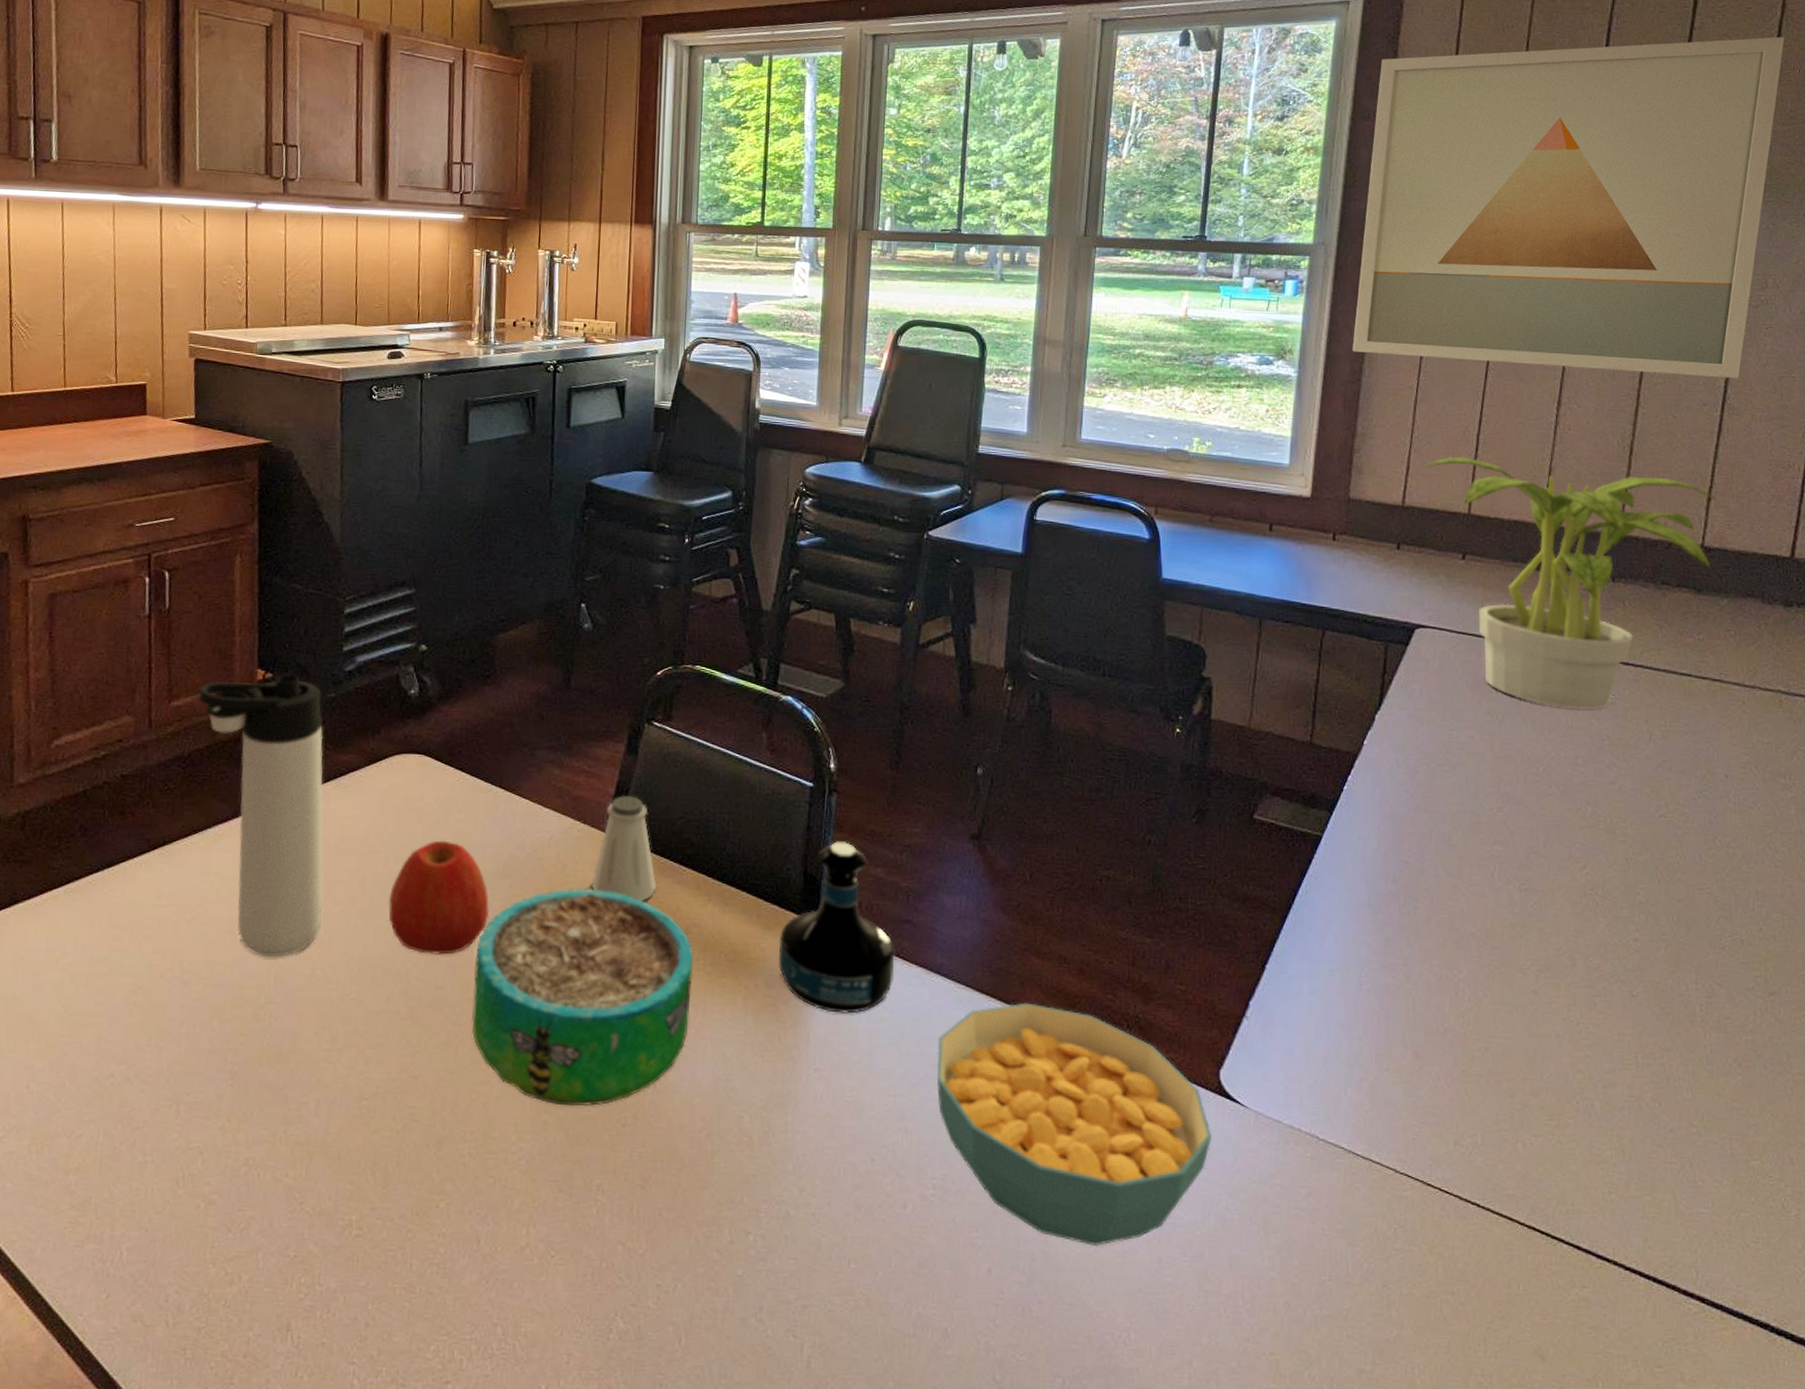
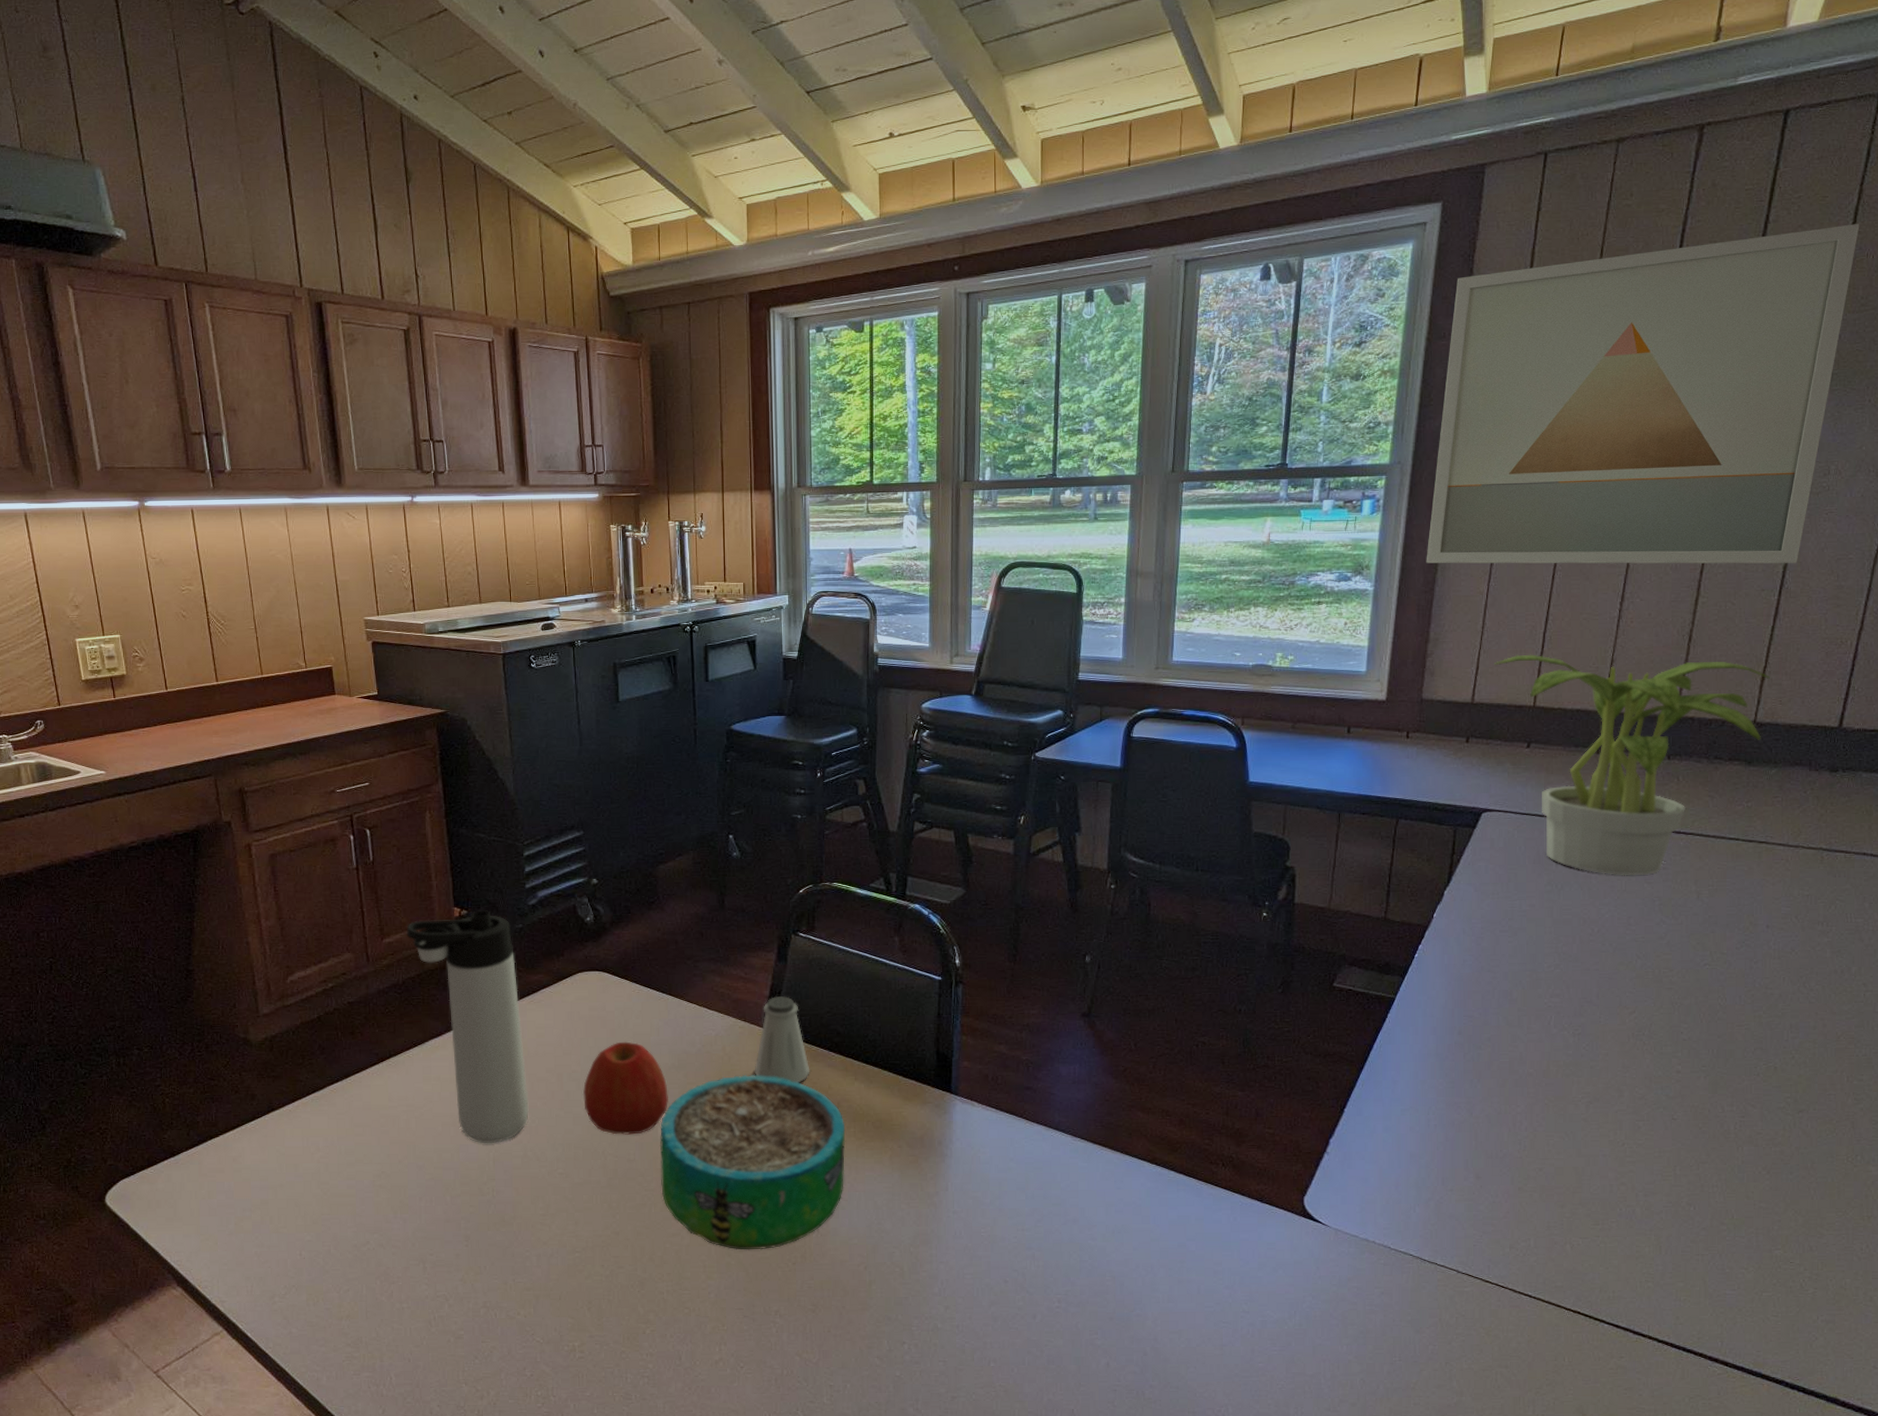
tequila bottle: present [779,841,895,1014] -> none [917,1025,1019,1166]
cereal bowl: present [936,1002,1212,1247] -> none [1057,1150,1297,1342]

